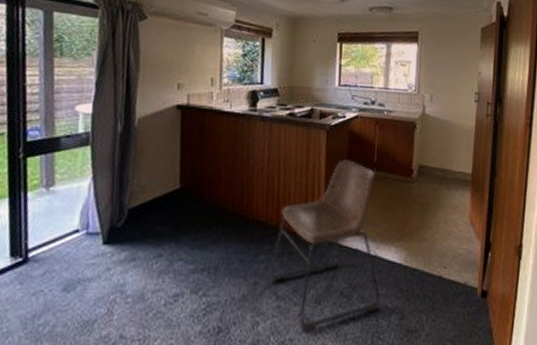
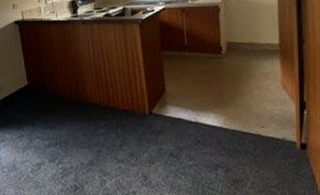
chair: present [269,159,381,333] -> none [108,46,207,186]

